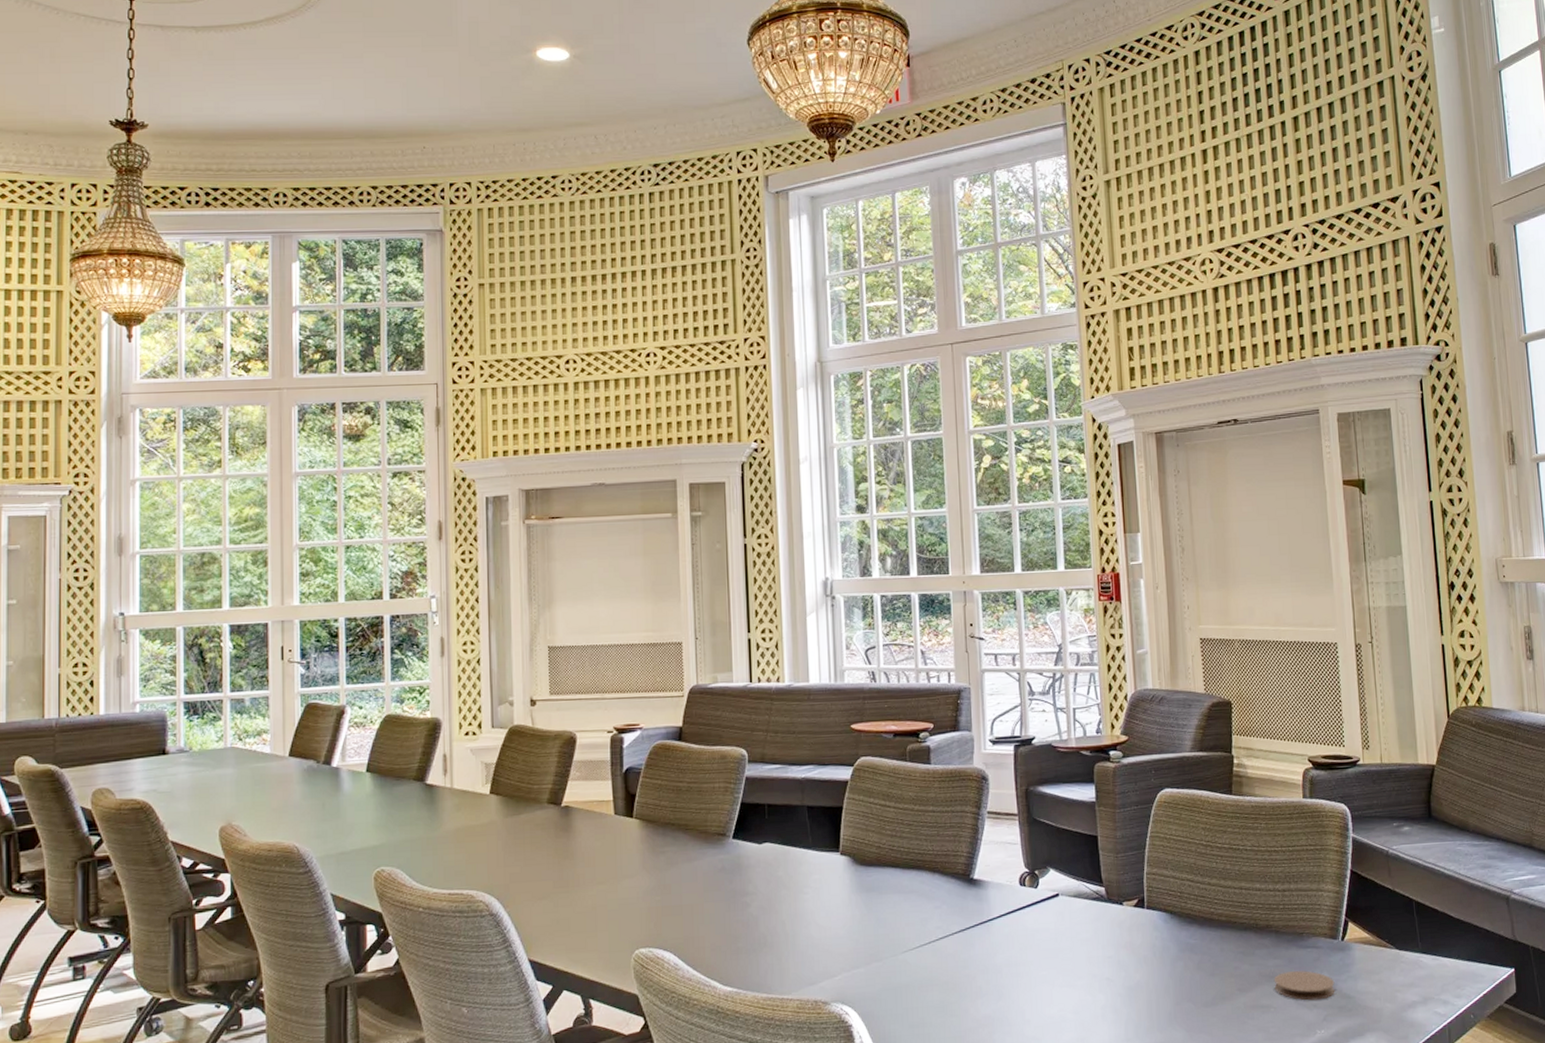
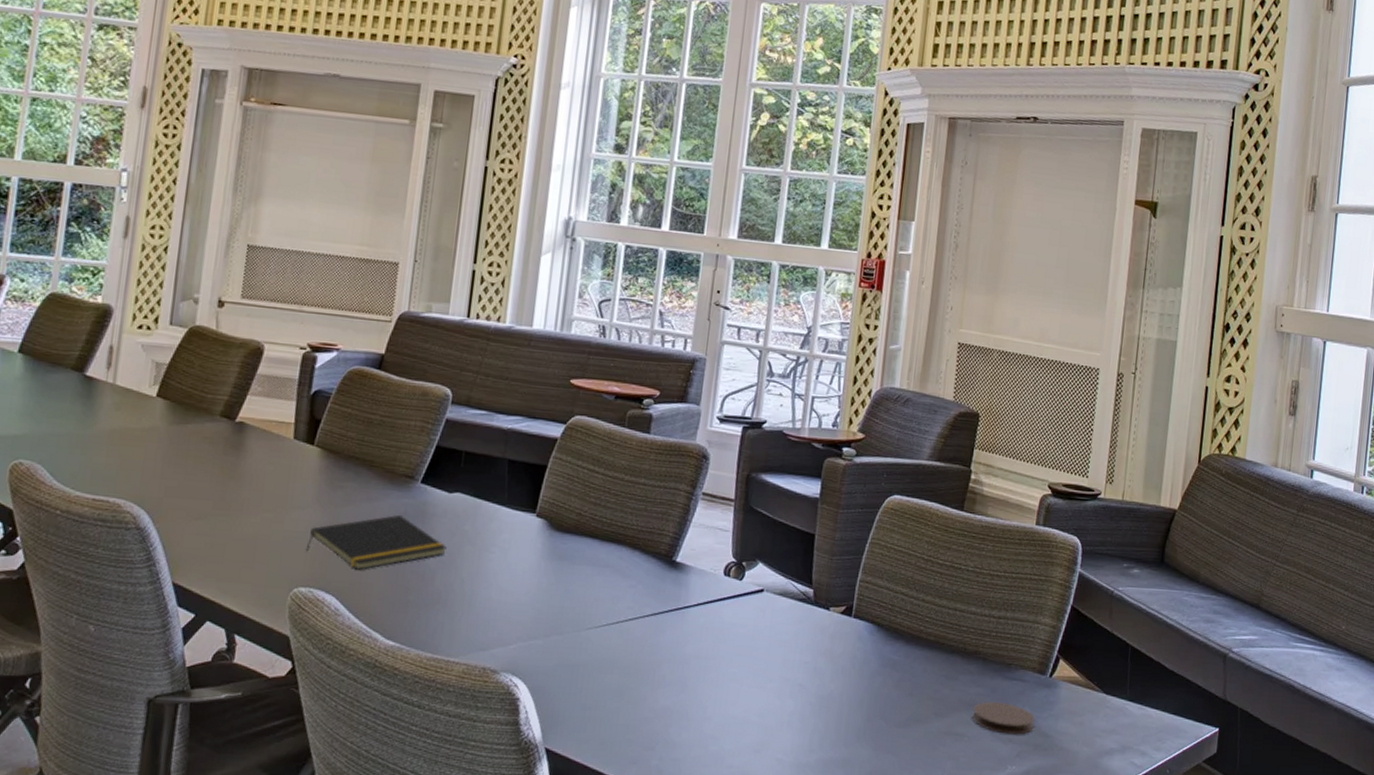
notepad: none [640,870,766,926] -> present [305,514,448,570]

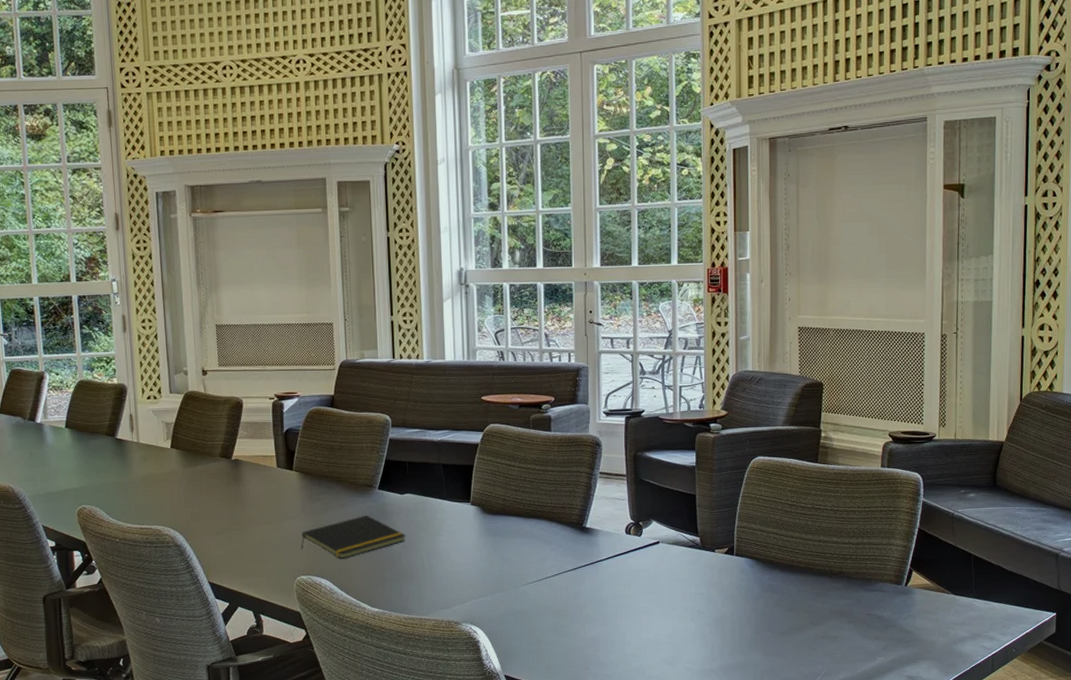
coaster: present [972,702,1035,735] -> none [842,609,896,634]

